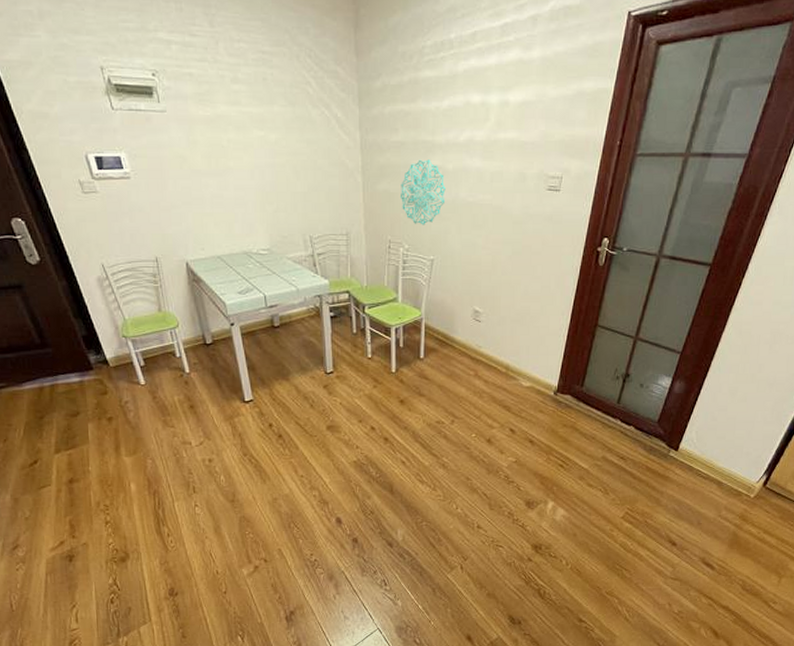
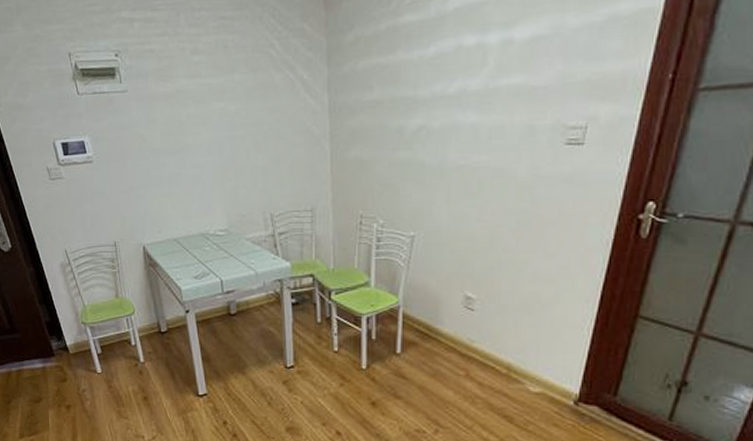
wall decoration: present [401,159,446,225] -> none [375,118,430,196]

